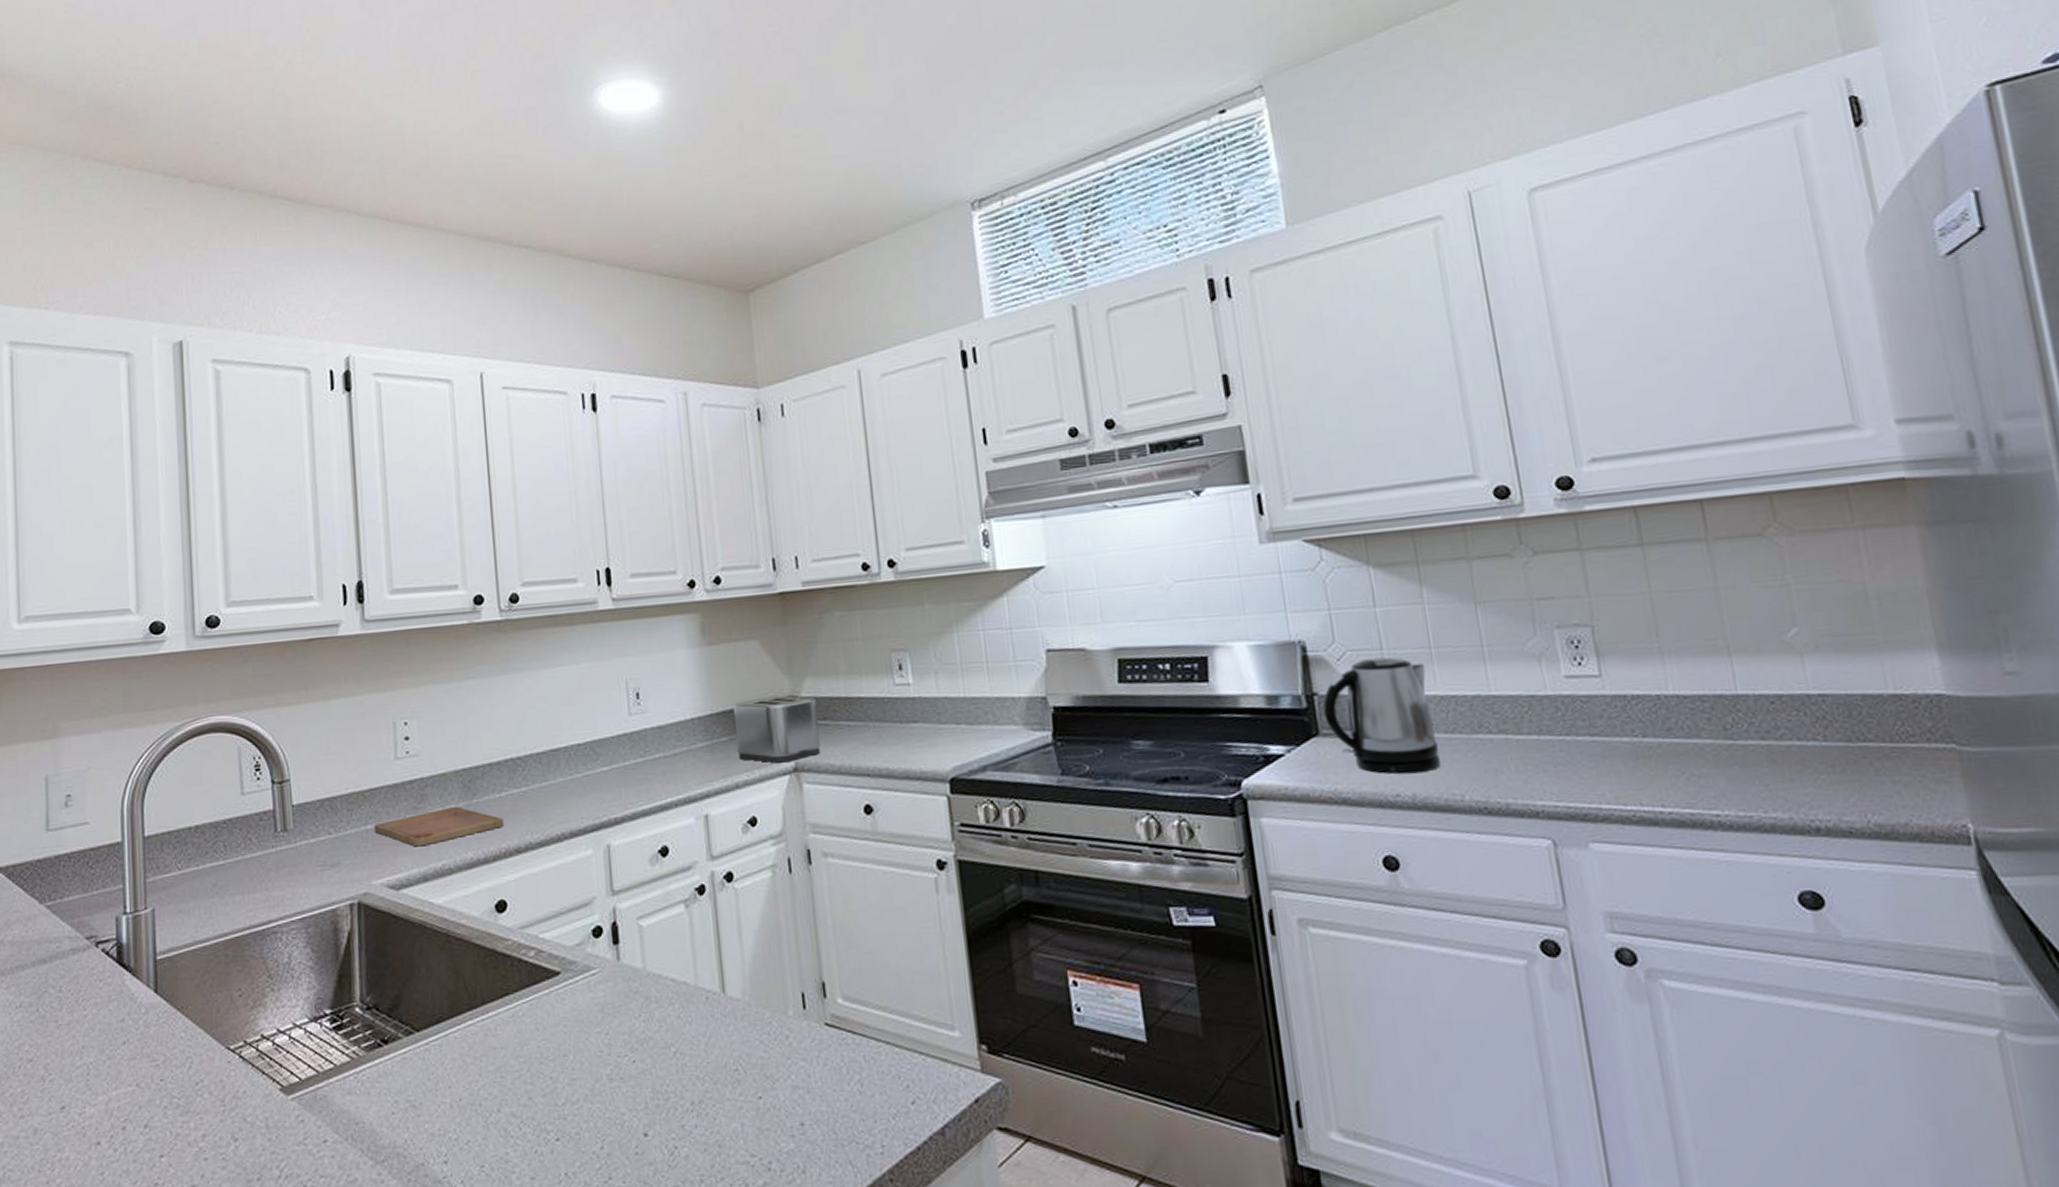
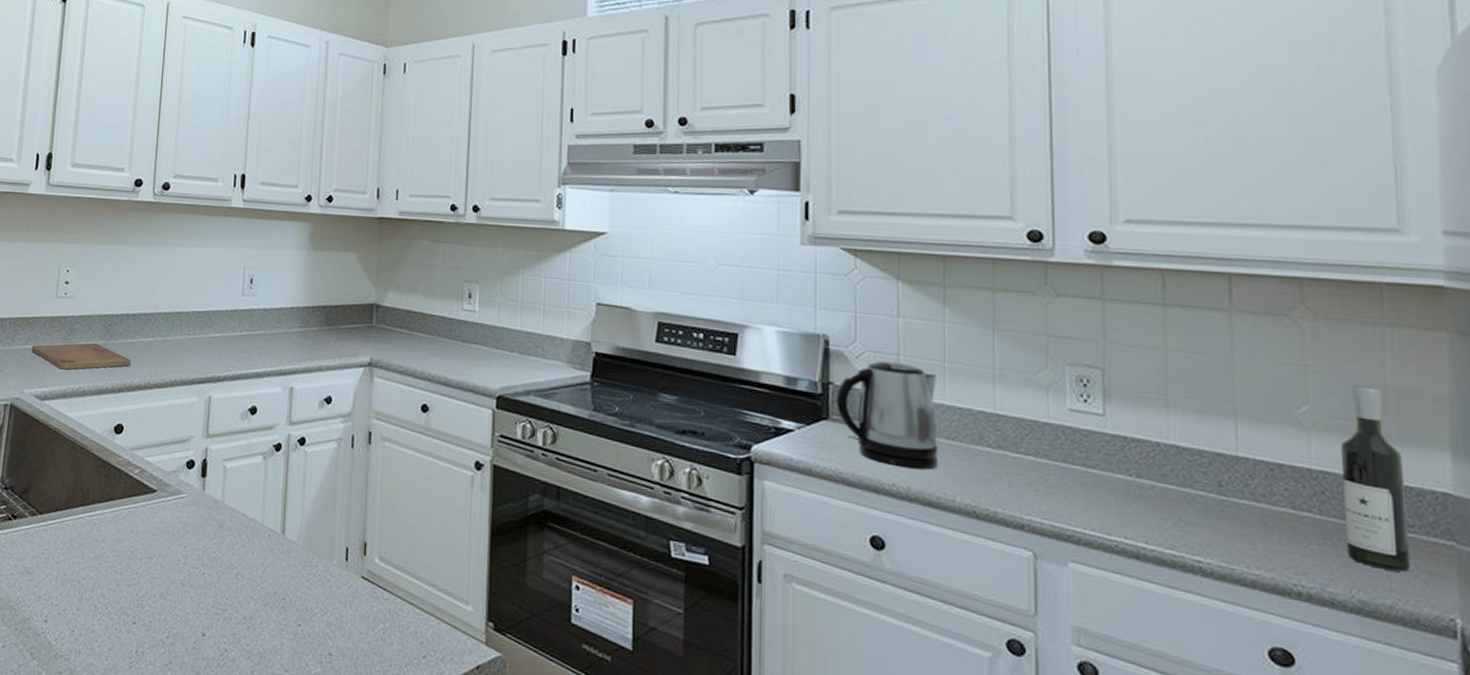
toaster: present [732,695,821,765] -> none [325,300,395,358]
bottle: none [1833,595,1918,787] -> present [1340,384,1410,572]

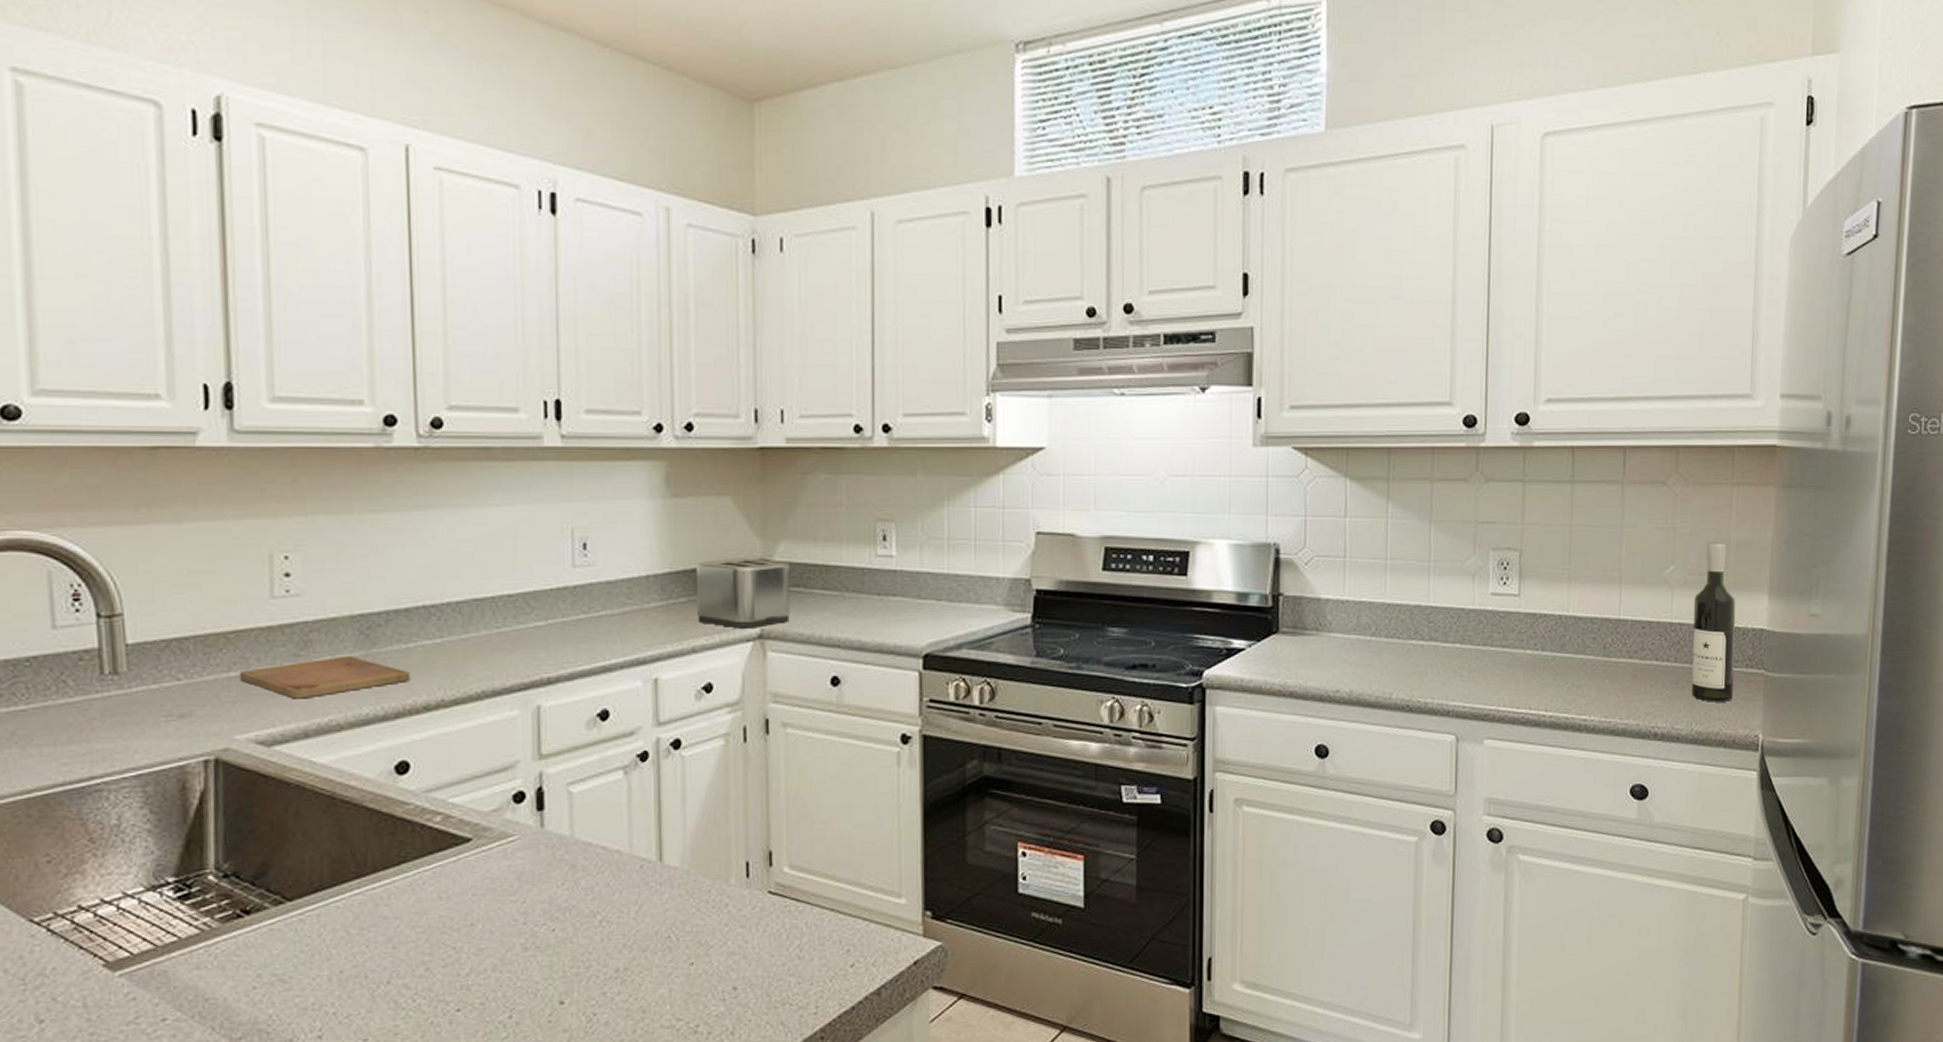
toaster: none [325,300,395,358] -> present [695,558,790,630]
kettle: present [836,360,939,469] -> none [1286,564,1379,673]

